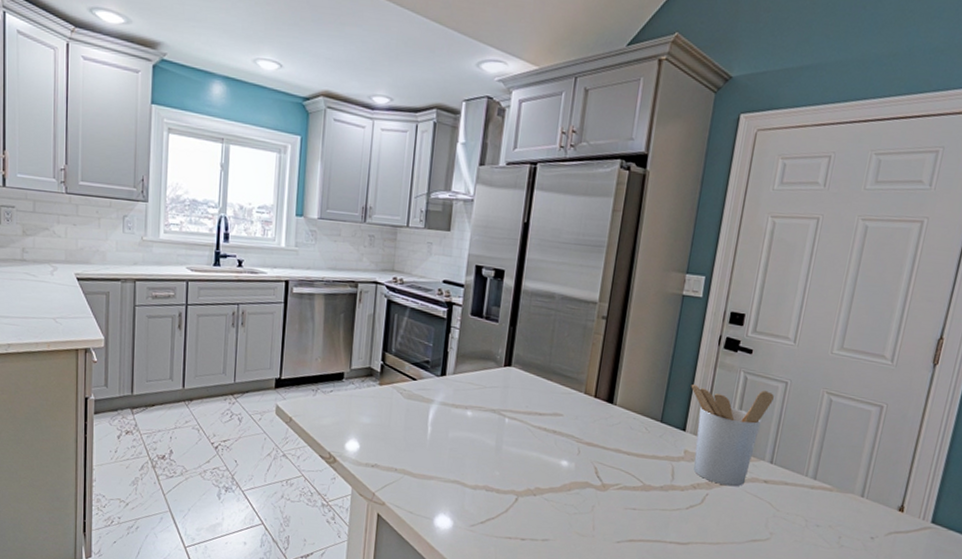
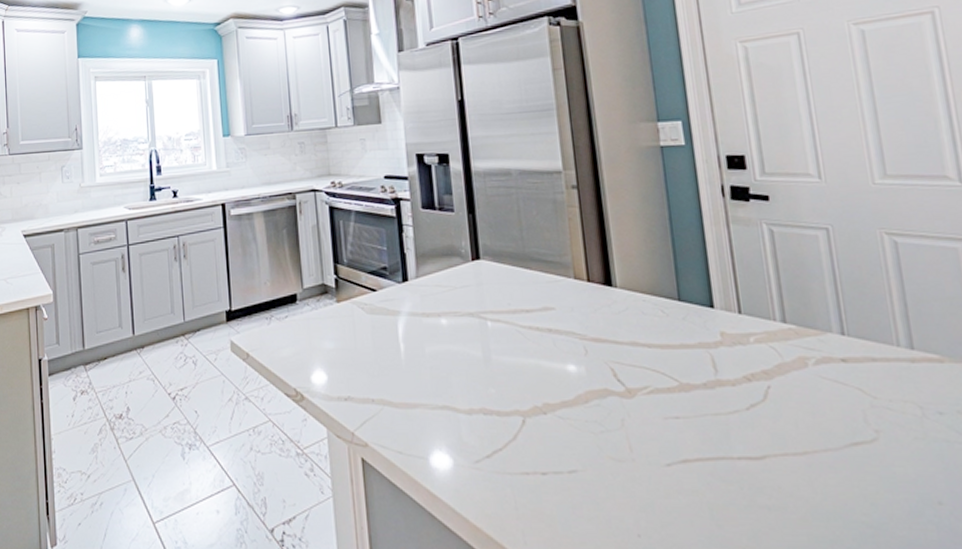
utensil holder: present [691,385,774,487] -> none [703,243,817,373]

